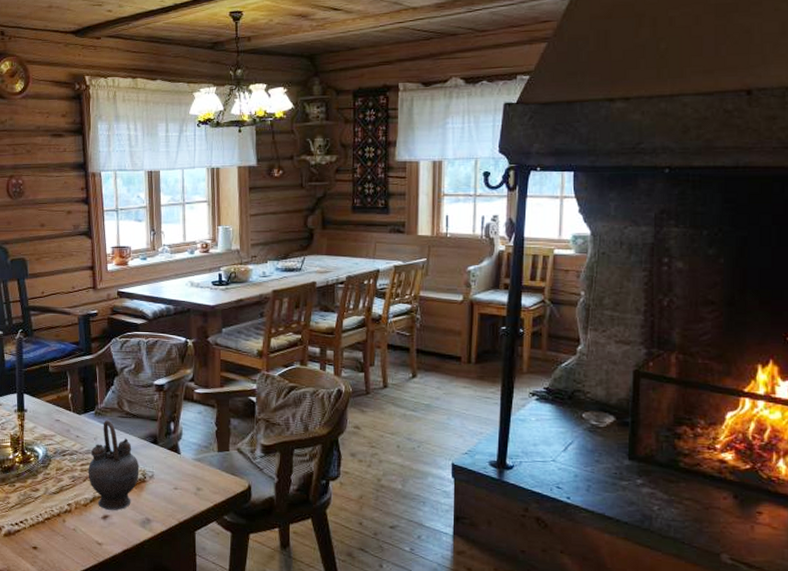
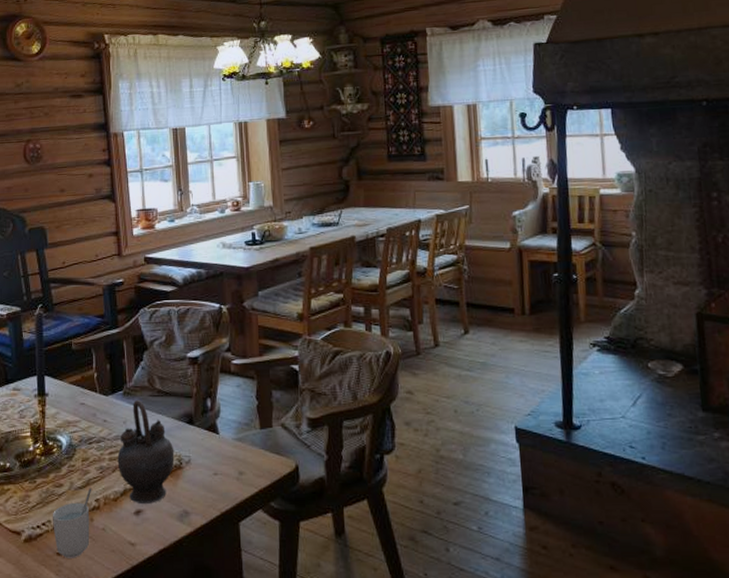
cup: none [29,494,65,553] -> present [52,488,92,558]

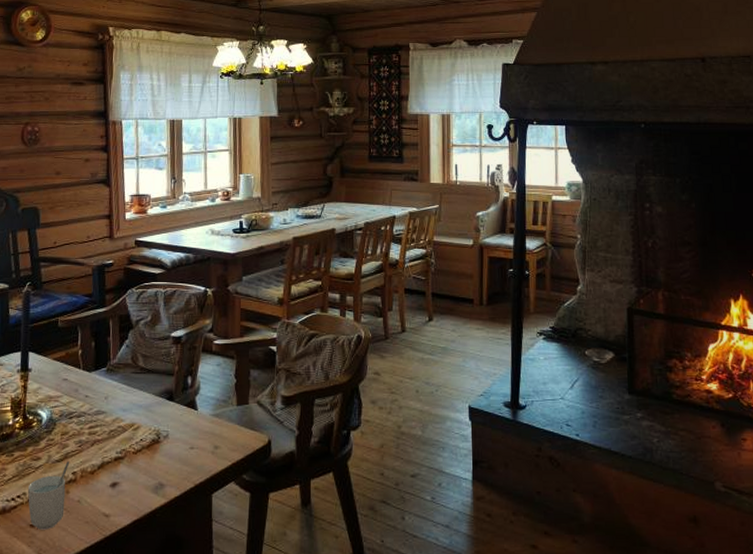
teapot: present [117,399,175,504] -> none [96,376,153,476]

